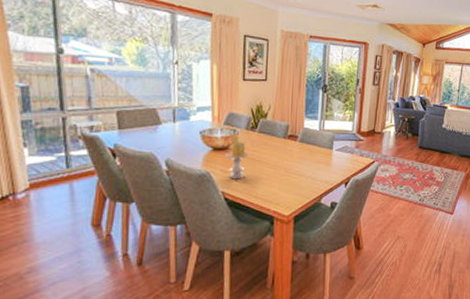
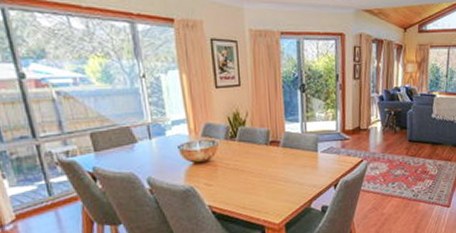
candle: present [224,135,249,180] -> none [206,146,231,192]

